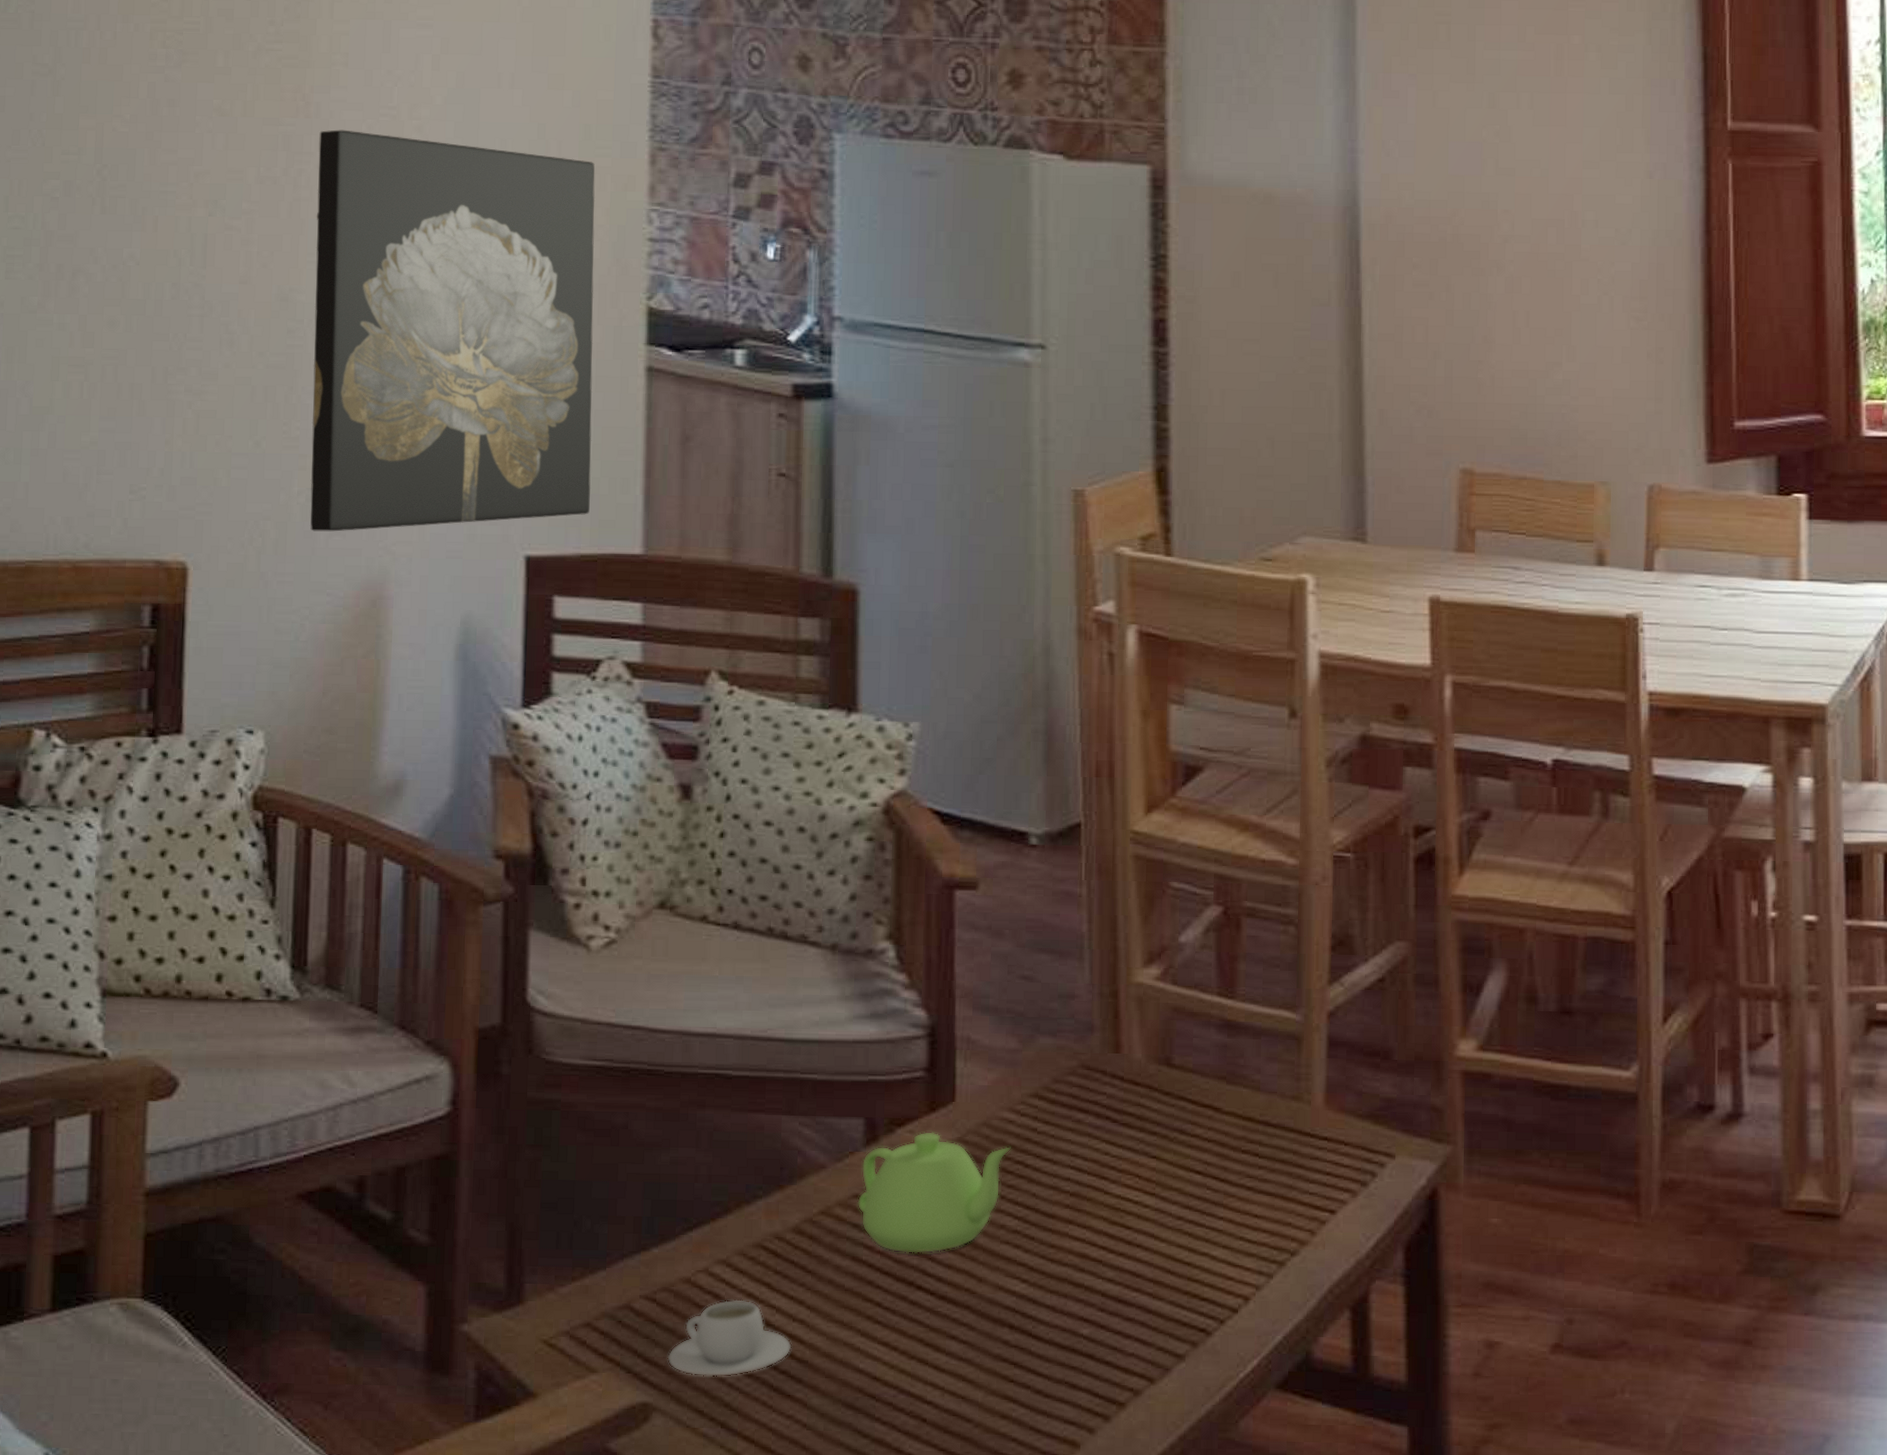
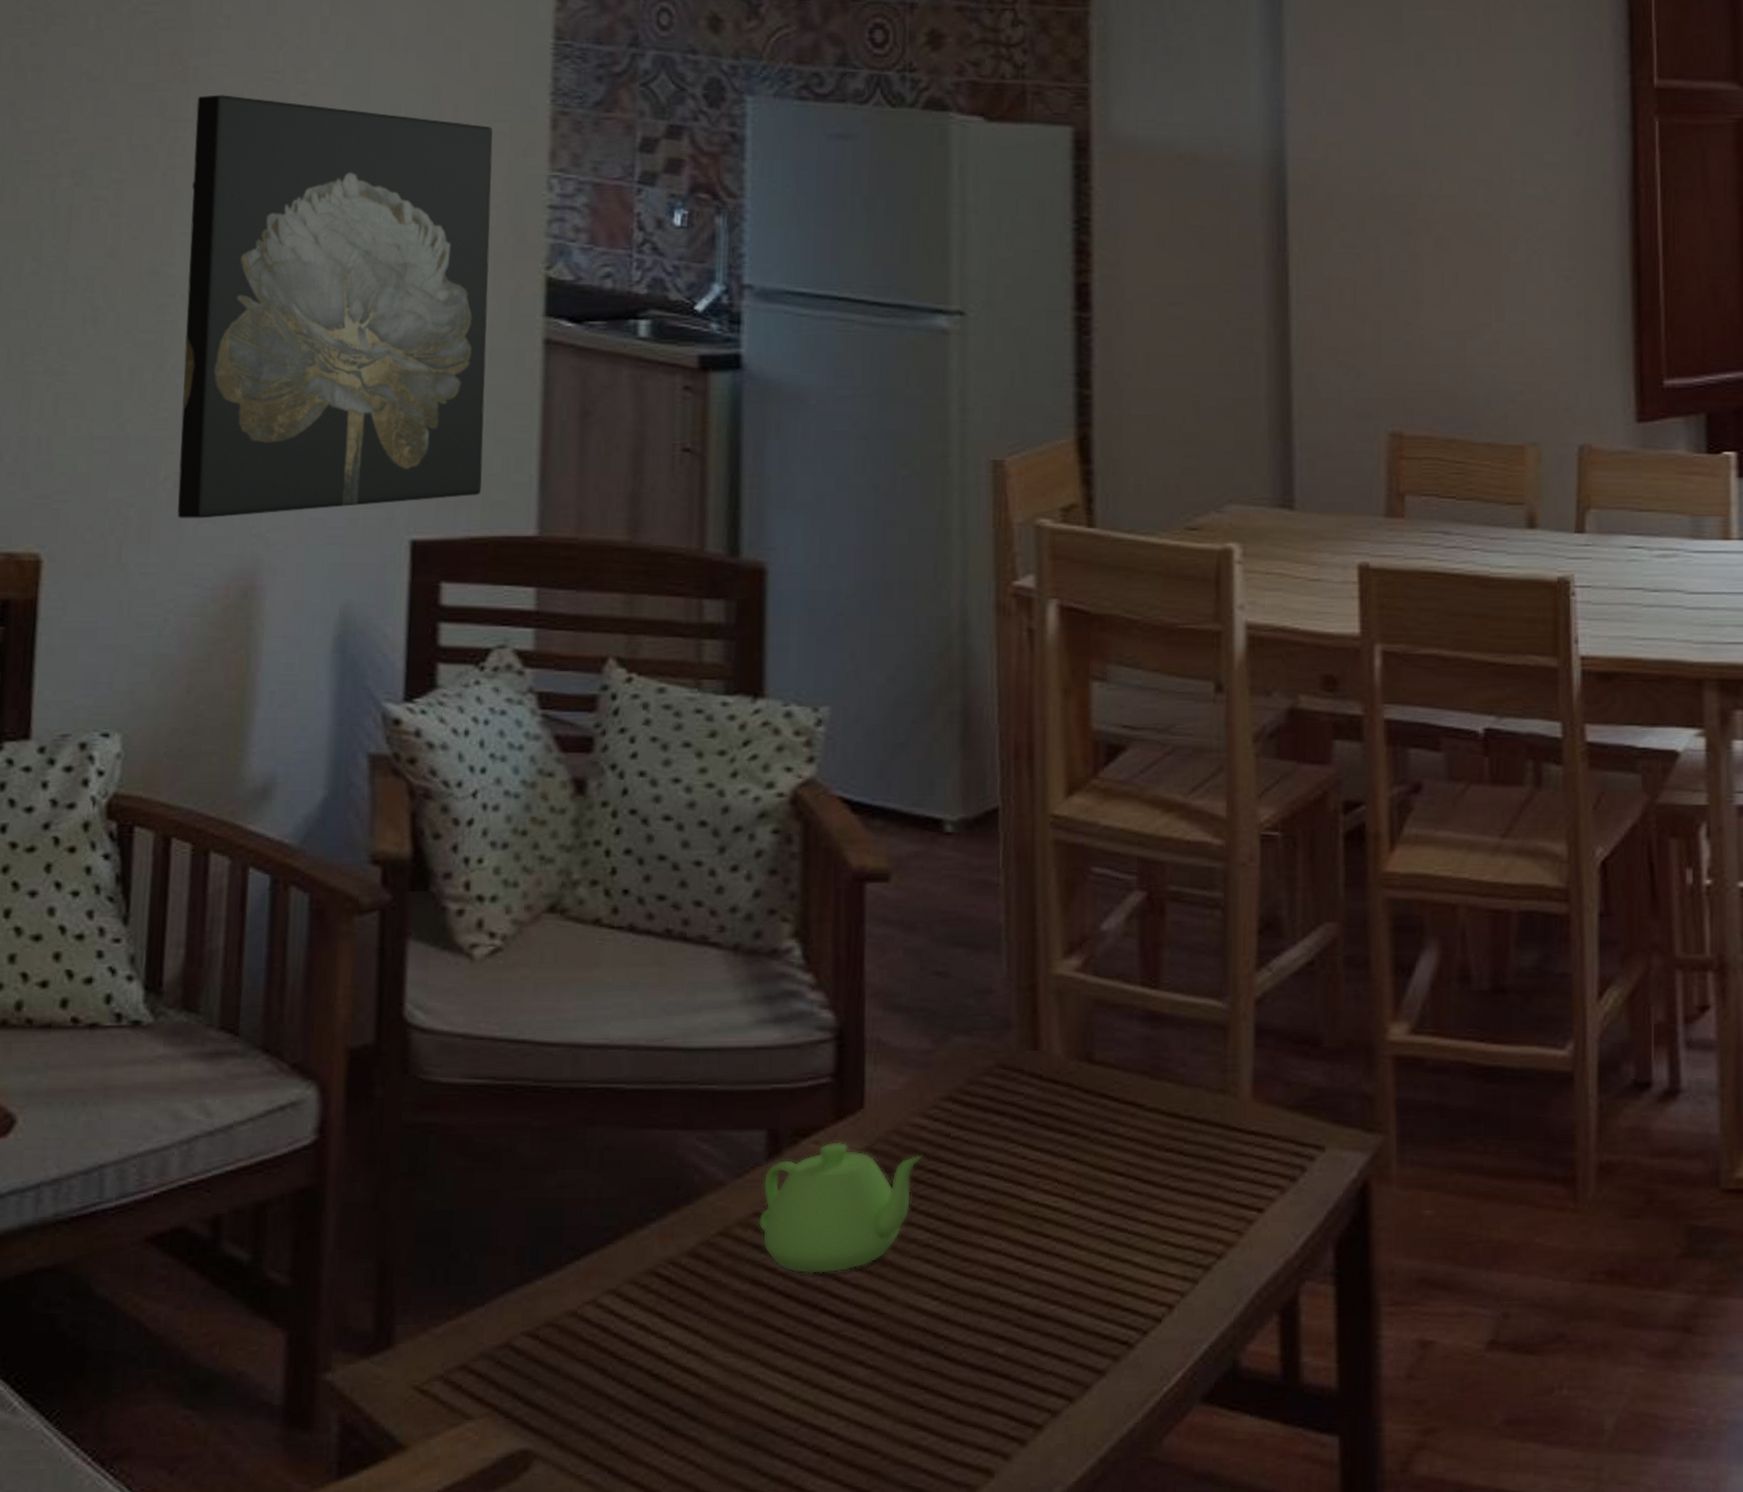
teacup: present [667,1299,792,1377] -> none [550,1332,686,1418]

